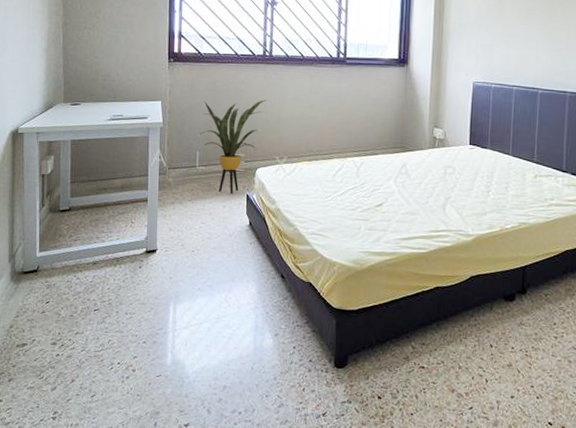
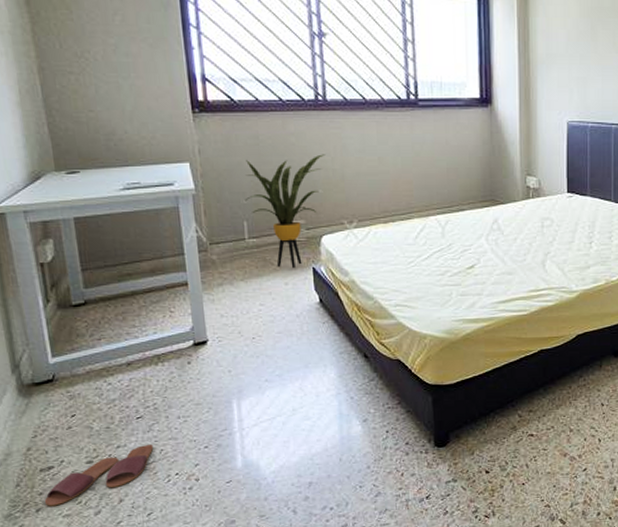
slippers: none [16,334,104,378] -> present [44,444,154,506]

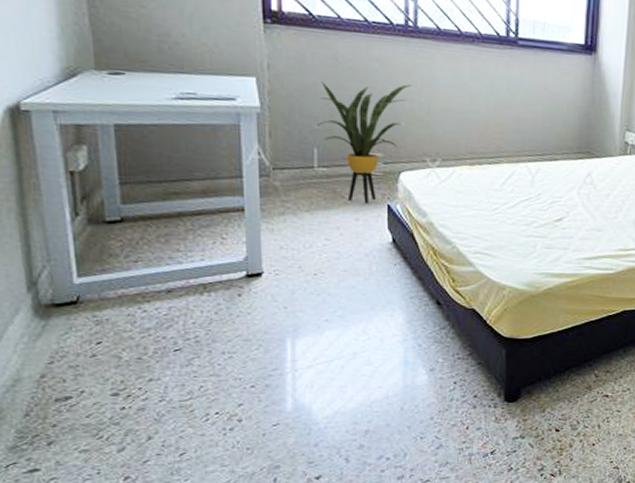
slippers: present [44,444,154,506] -> none [58,379,192,440]

